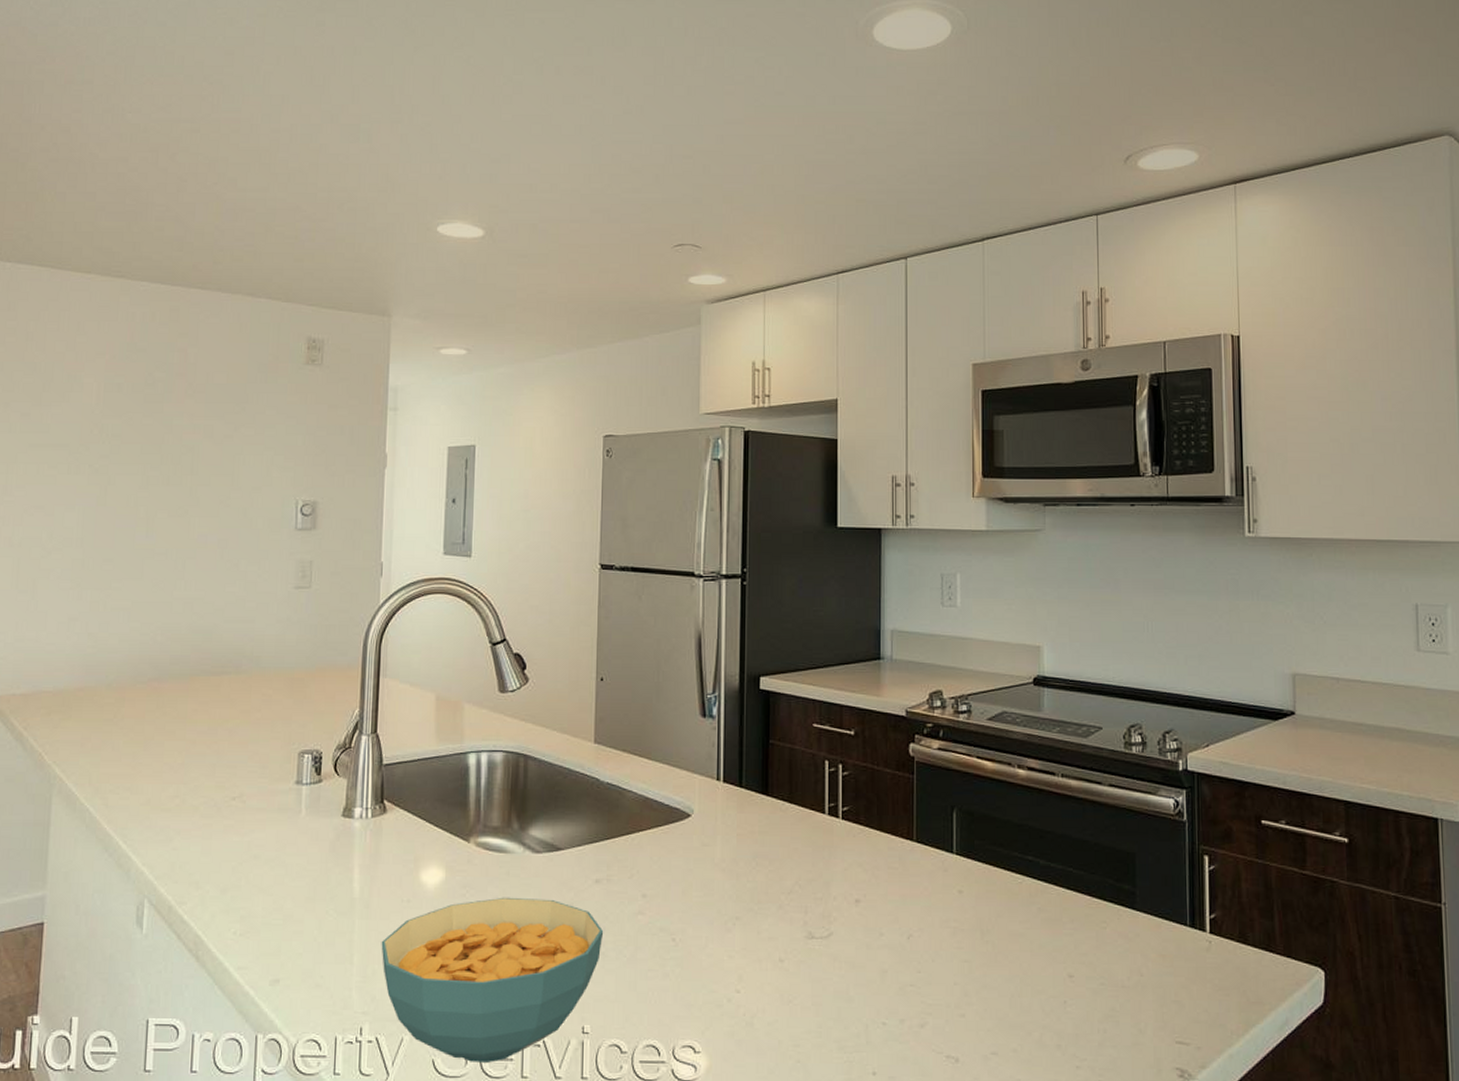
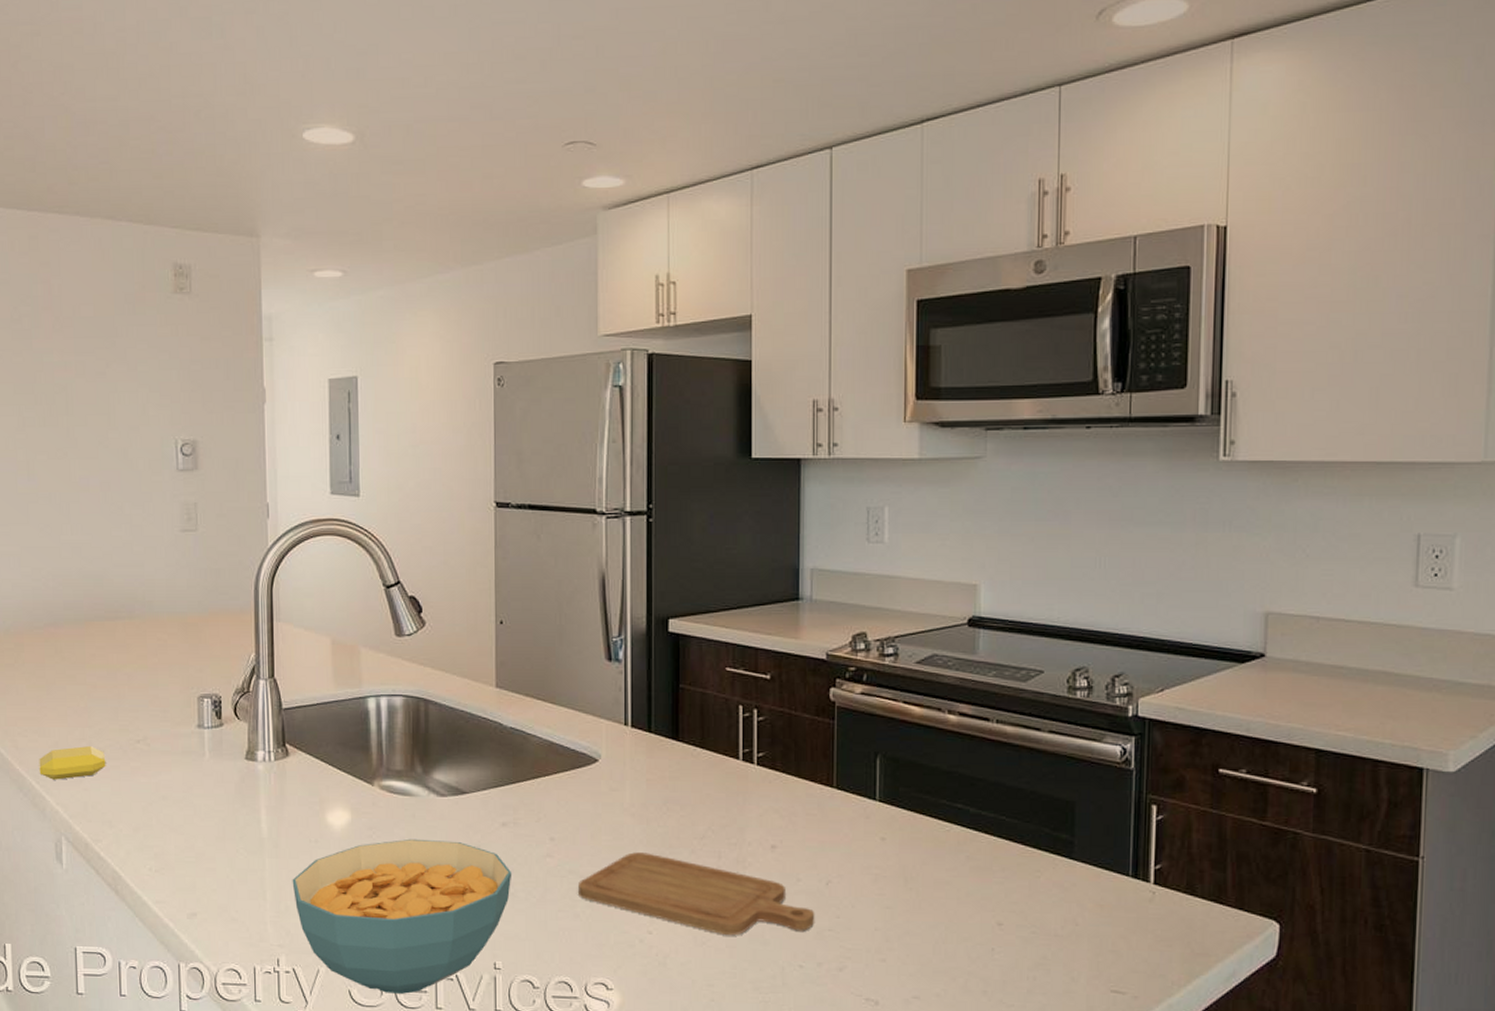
soap bar: none [128,804,199,839] -> present [39,746,106,780]
chopping board: none [669,908,898,993] -> present [578,852,815,936]

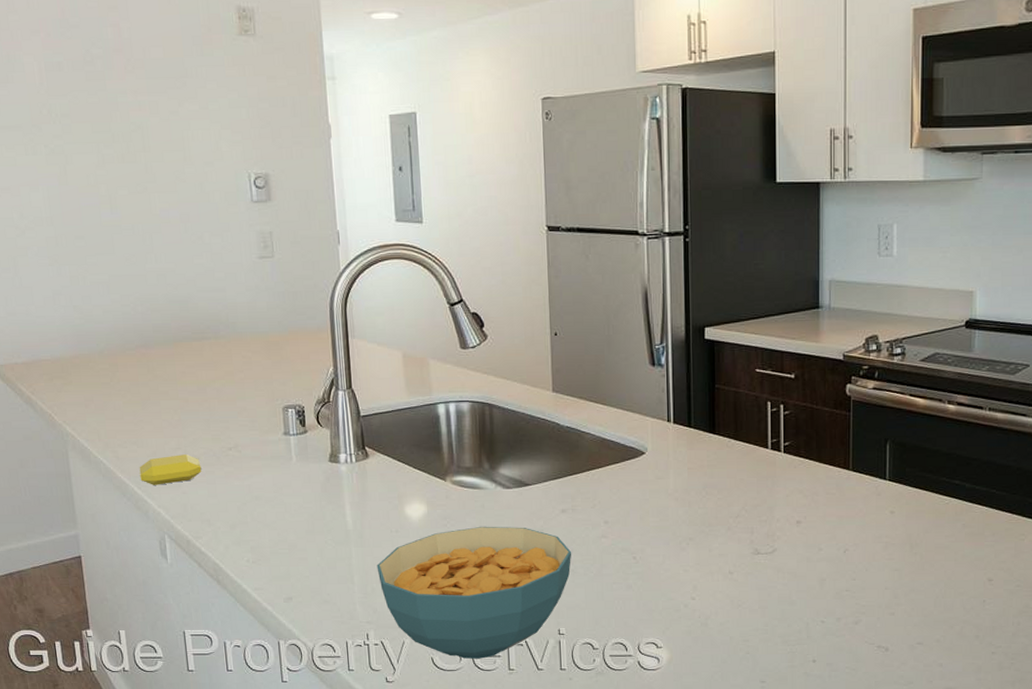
chopping board: present [578,852,815,936] -> none [630,531,835,599]

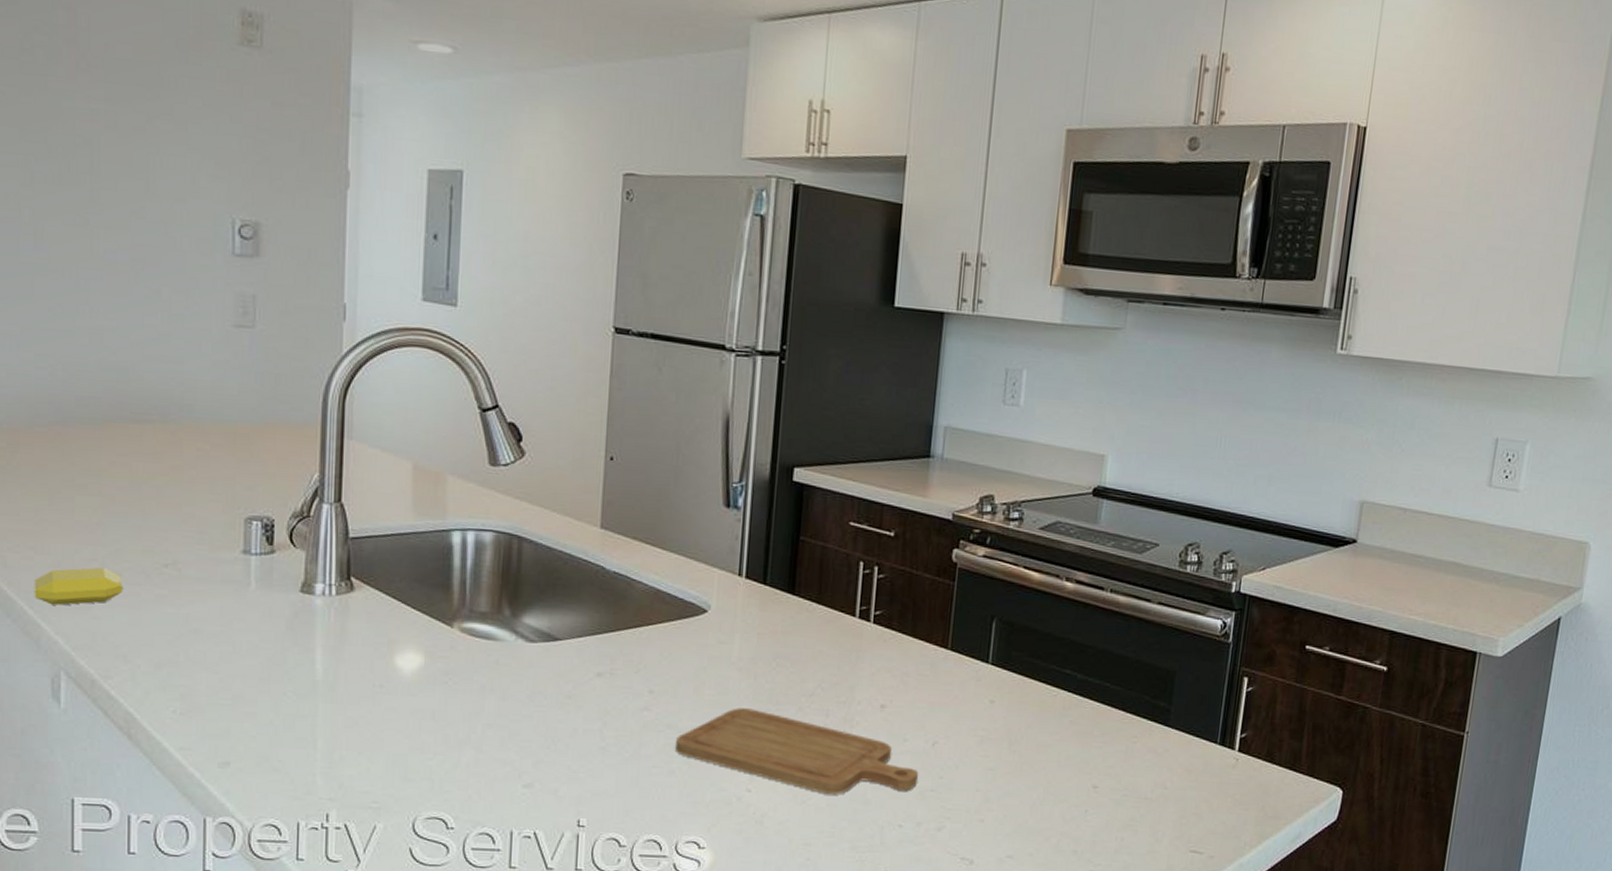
cereal bowl: present [376,526,572,659] -> none [349,686,605,852]
chopping board: none [630,531,835,599] -> present [676,708,919,795]

